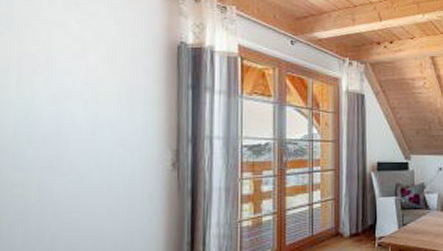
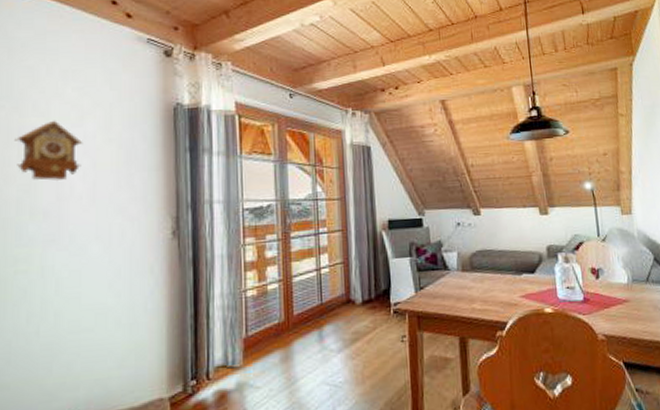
cuckoo clock: none [13,50,85,109] -> present [14,120,83,181]

